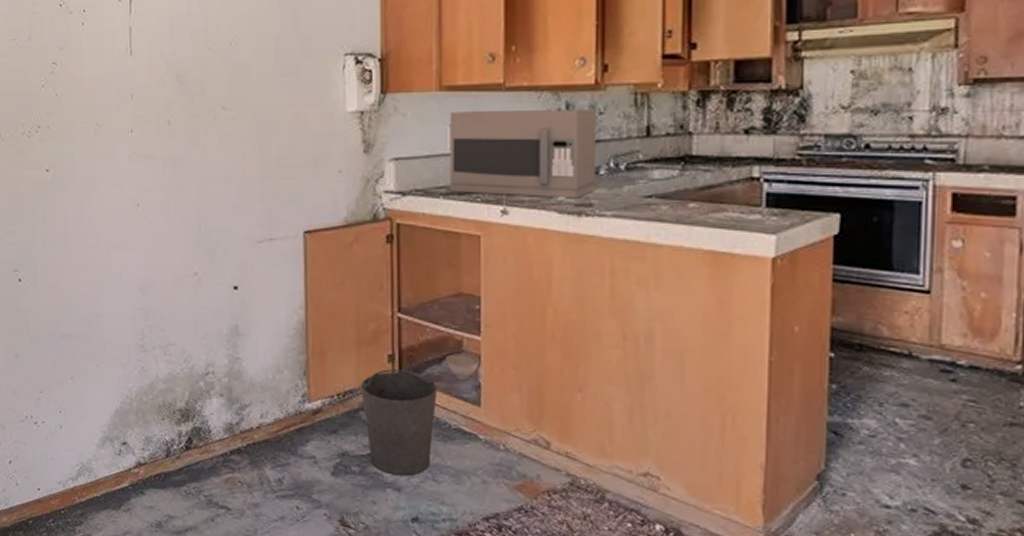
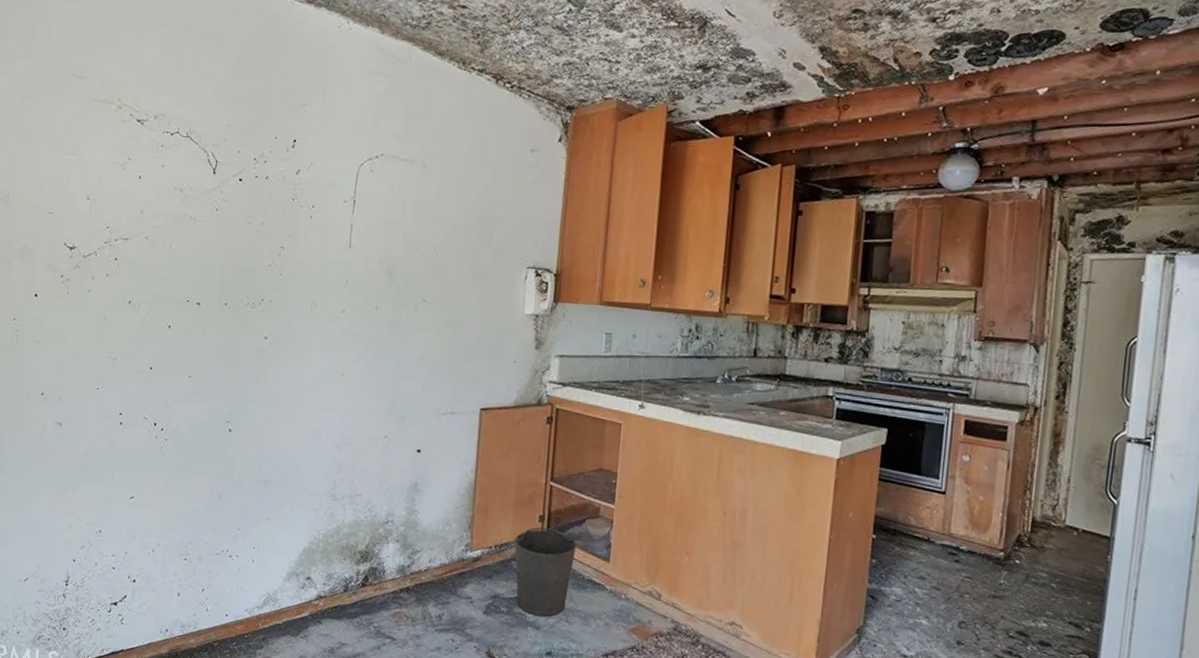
microwave: present [449,109,596,199] -> none [601,323,718,401]

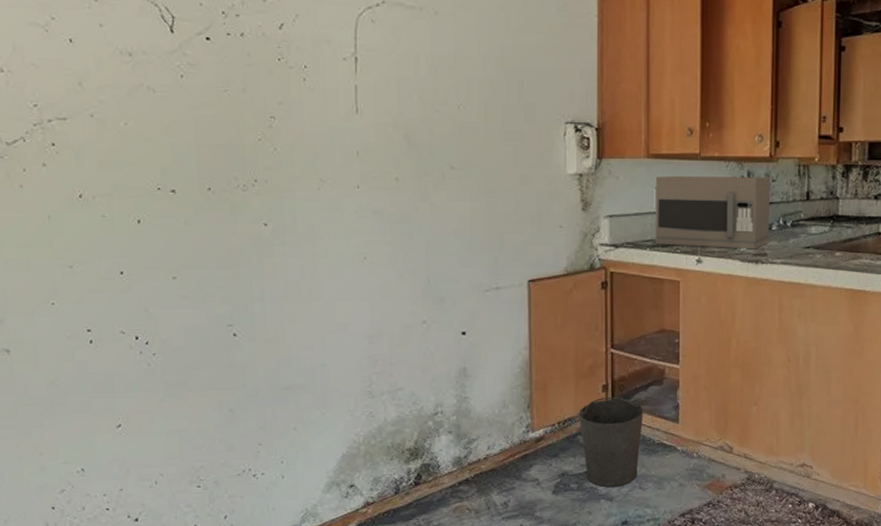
bowl: present [585,518,612,540] -> none [651,380,678,402]
microwave: none [601,323,718,401] -> present [655,177,770,249]

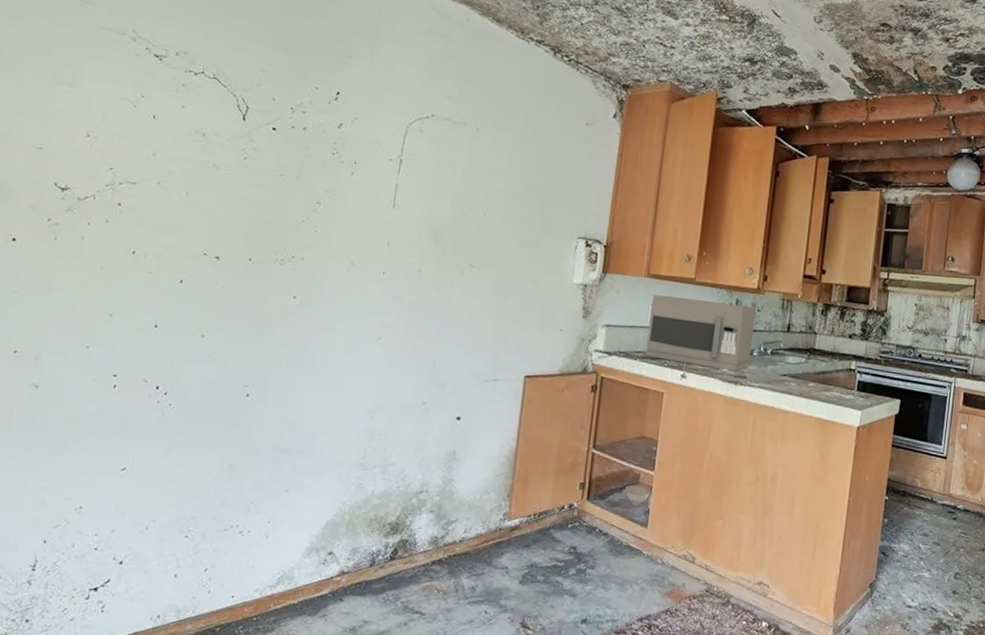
bucket: present [578,397,644,488] -> none [554,494,616,584]
bowl: none [651,380,678,402] -> present [625,484,651,506]

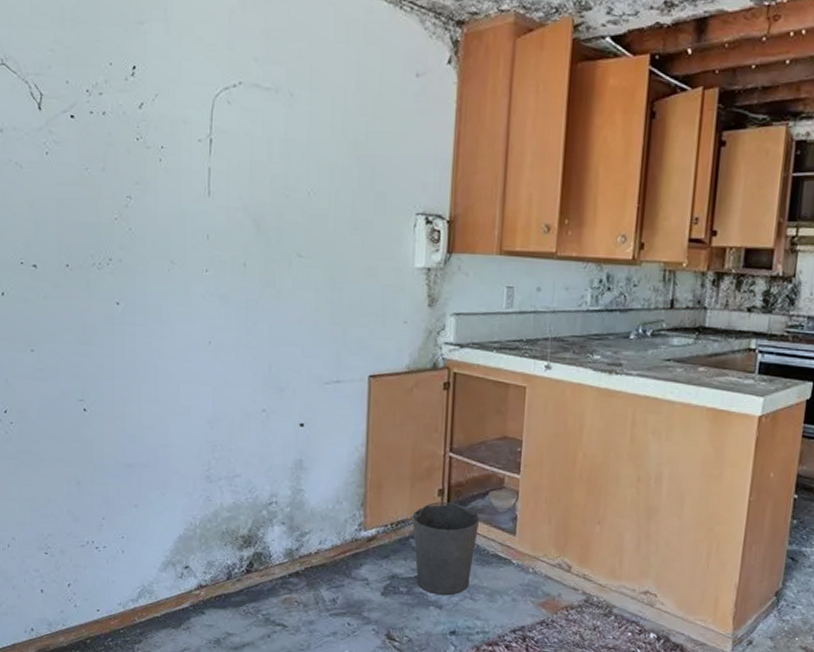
bucket: none [554,494,616,584] -> present [412,502,480,596]
microwave: present [645,295,756,372] -> none [502,275,631,359]

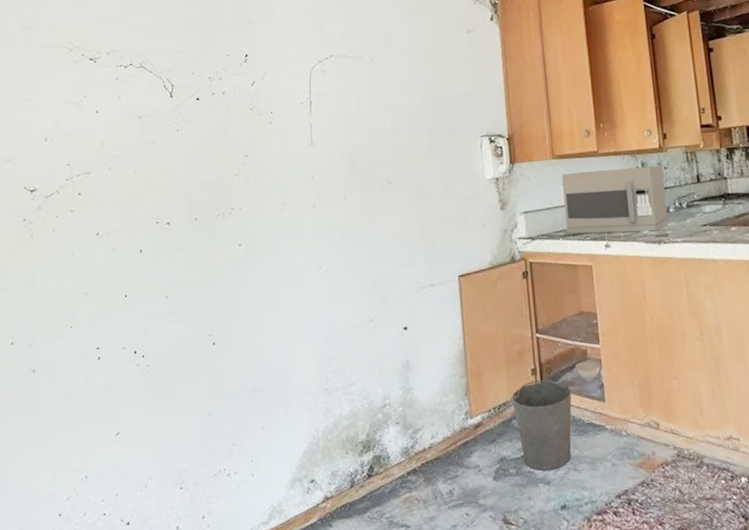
microwave: none [502,275,631,359] -> present [561,165,668,234]

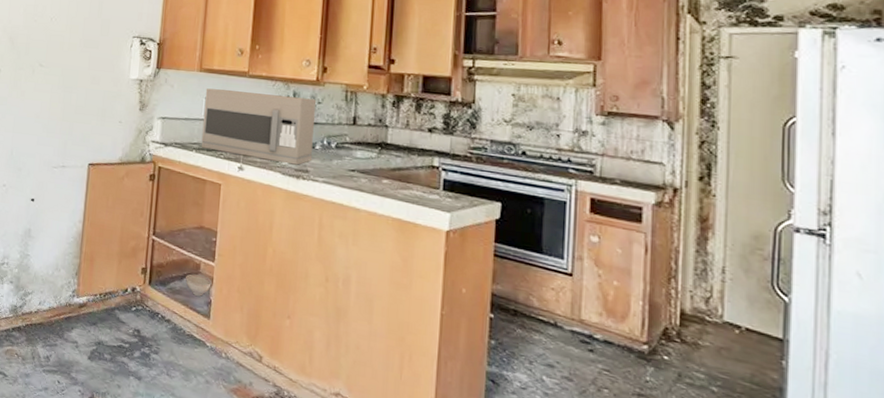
bucket: present [511,380,572,471] -> none [118,279,178,368]

